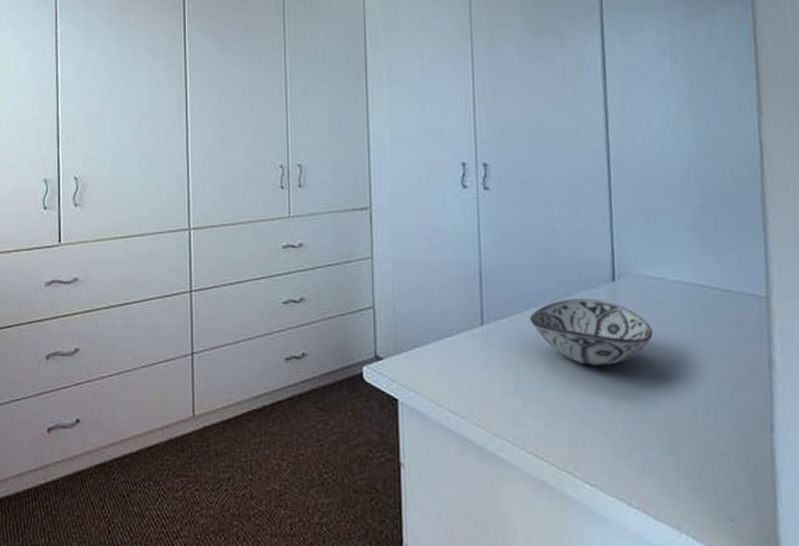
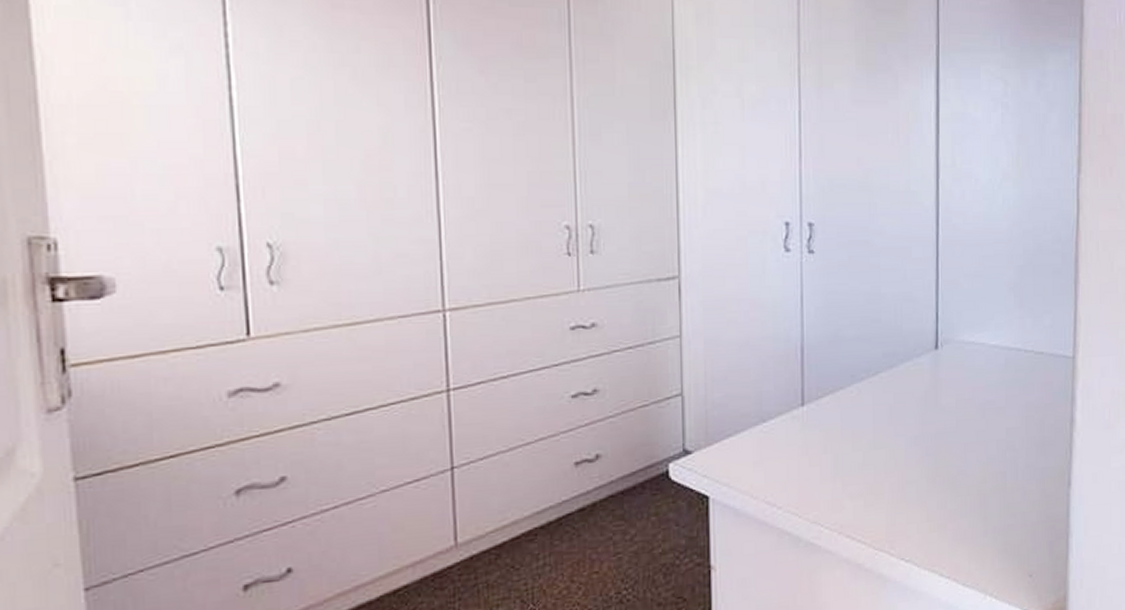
decorative bowl: present [529,299,653,366] -> none [852,369,971,440]

